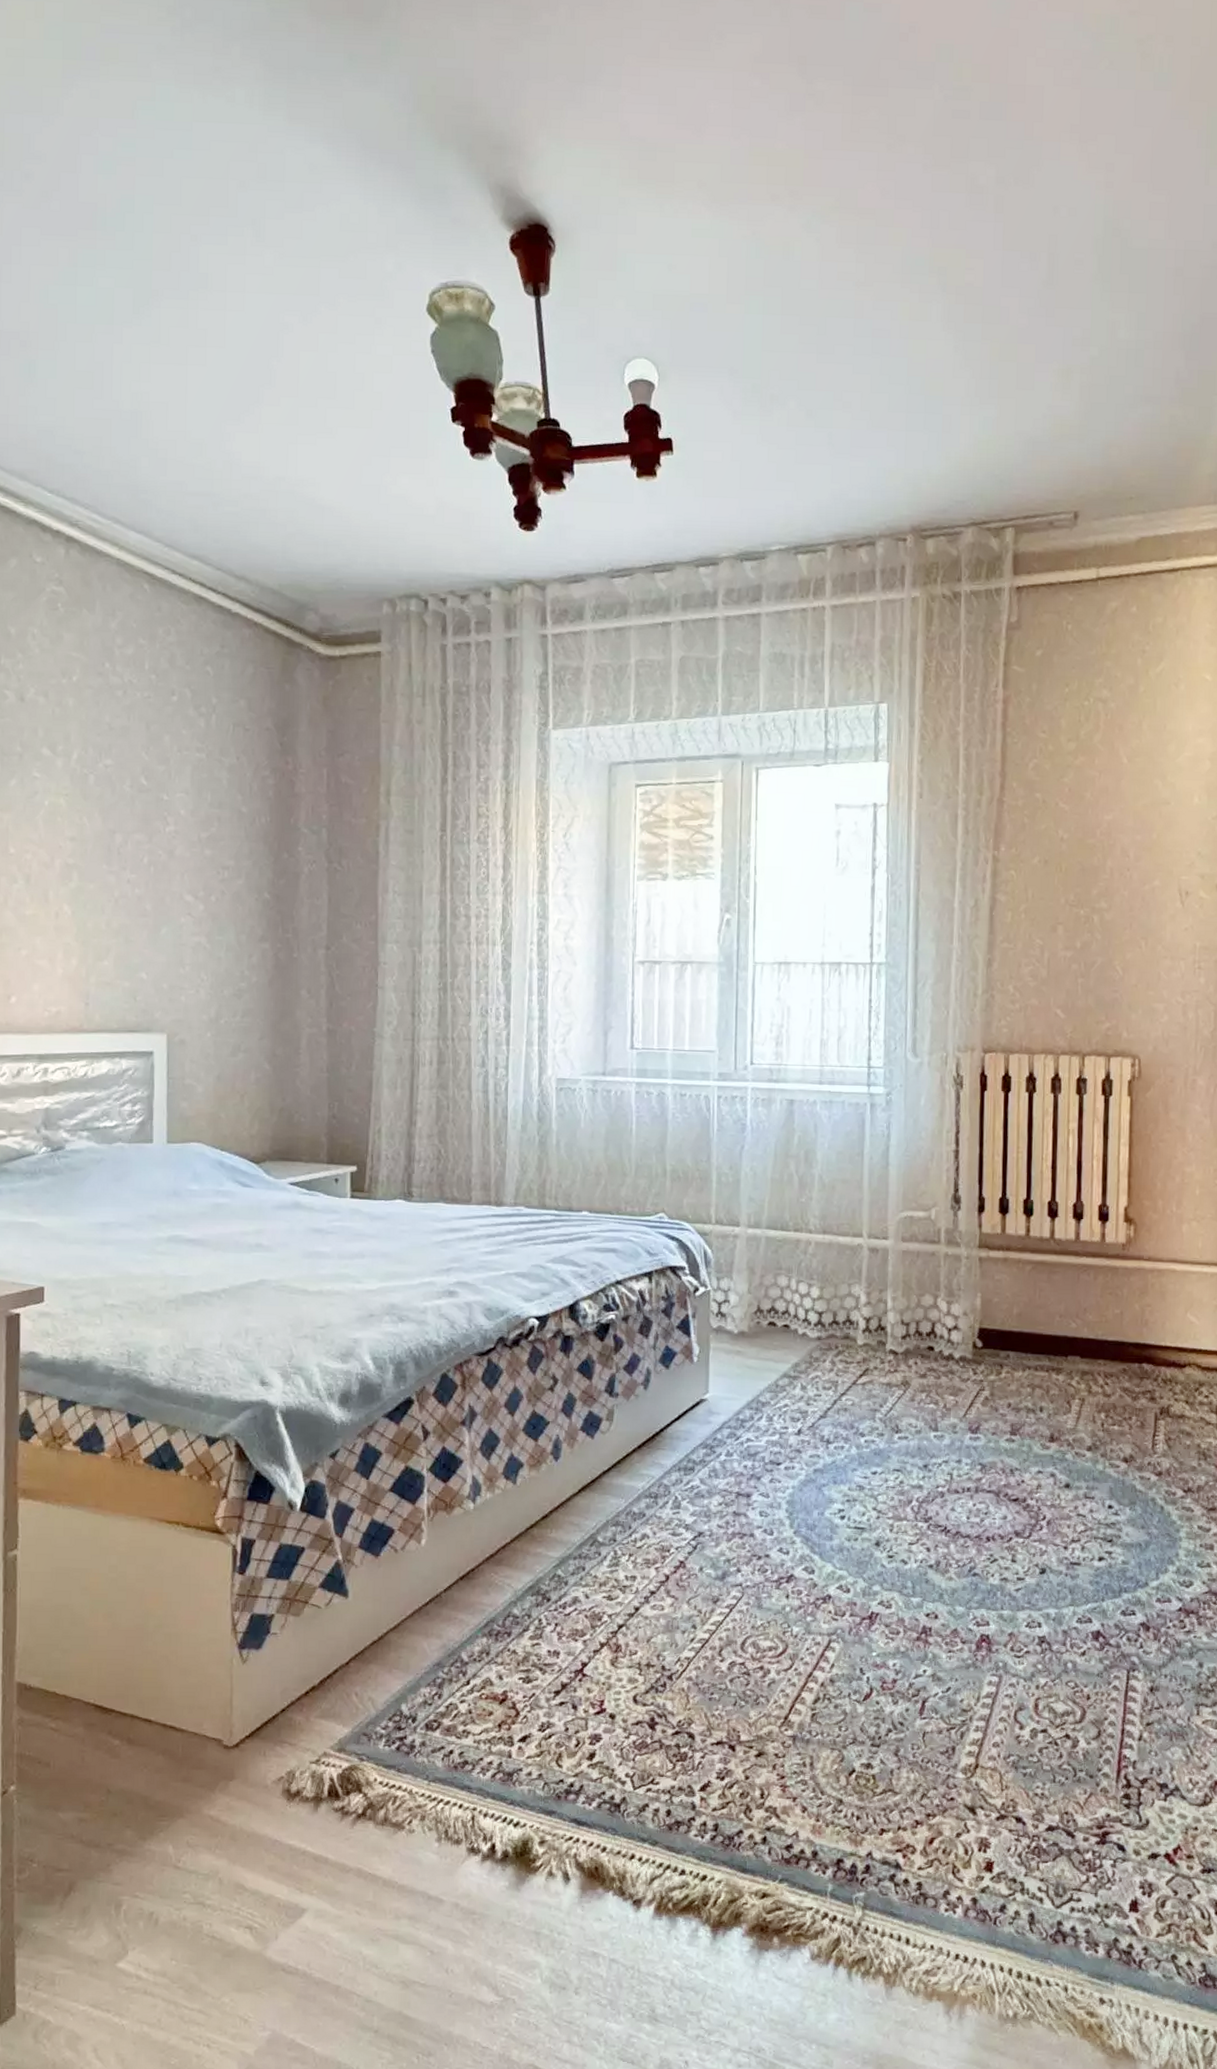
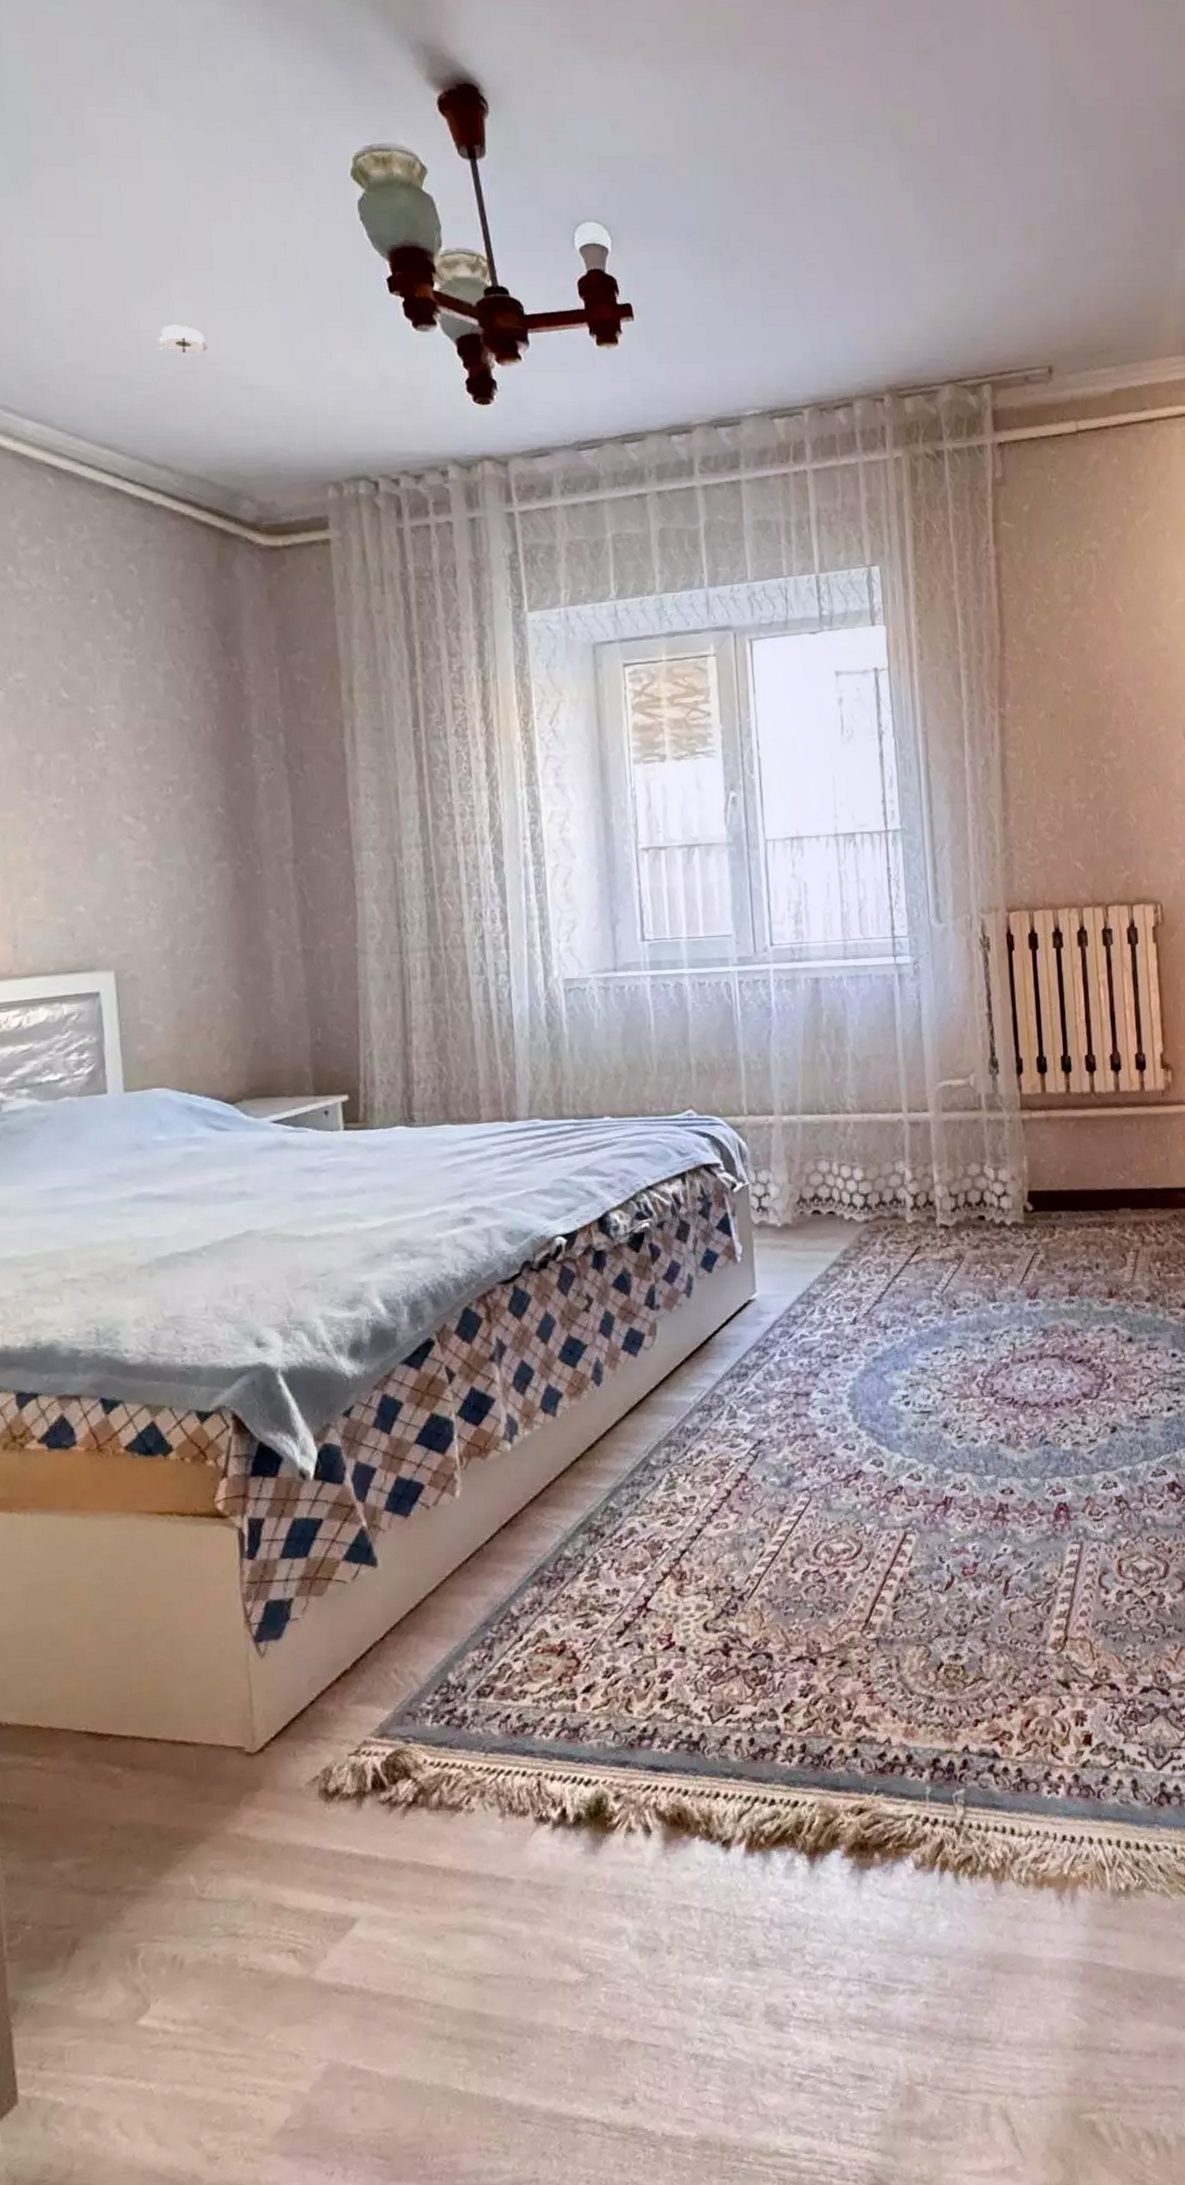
smoke detector: none [244,447,290,475] -> present [155,325,210,354]

